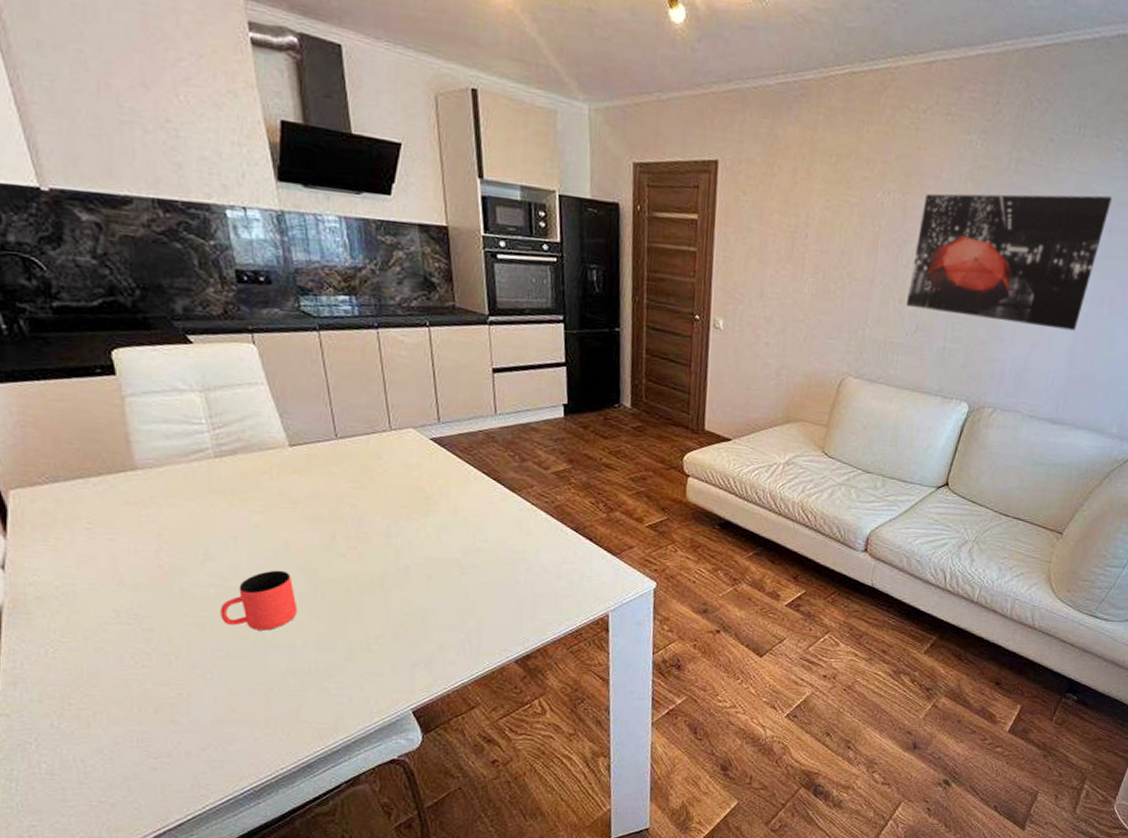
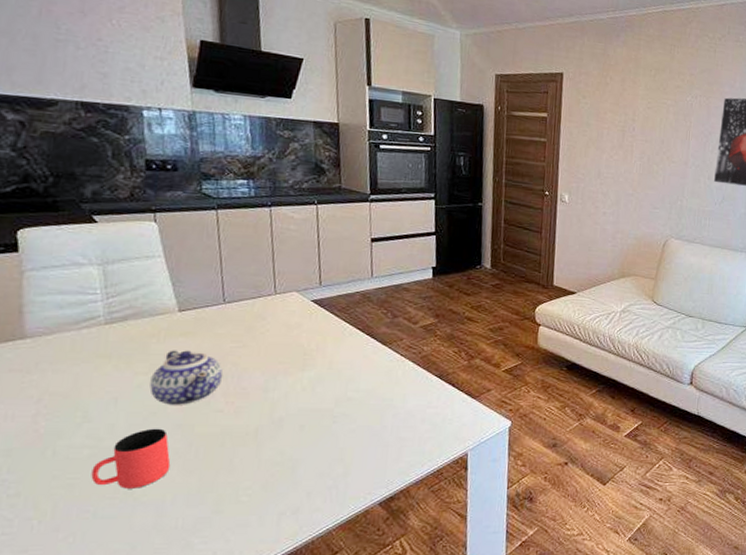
teapot: none [268,488,343,548] -> present [149,350,223,405]

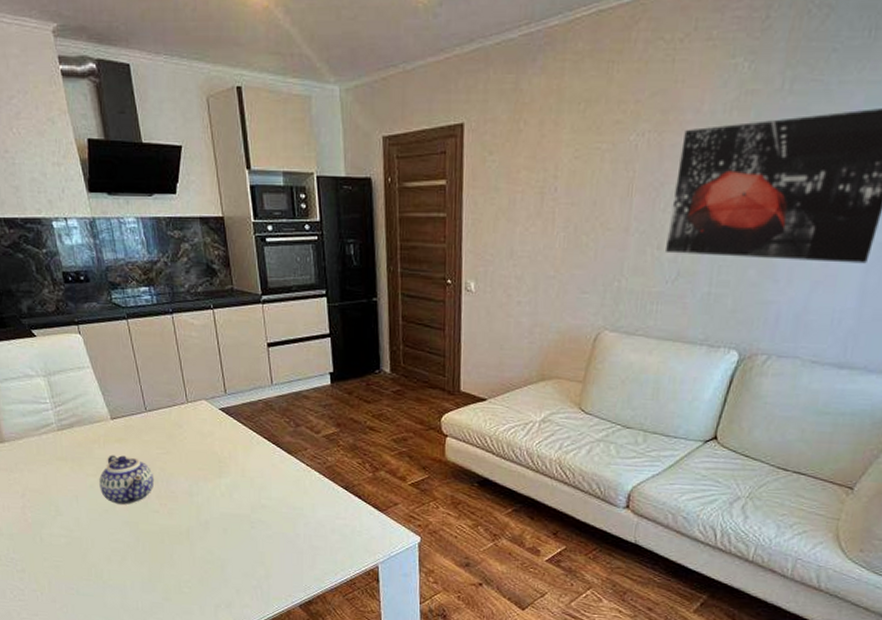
cup: present [91,428,171,489] -> none [69,523,126,574]

